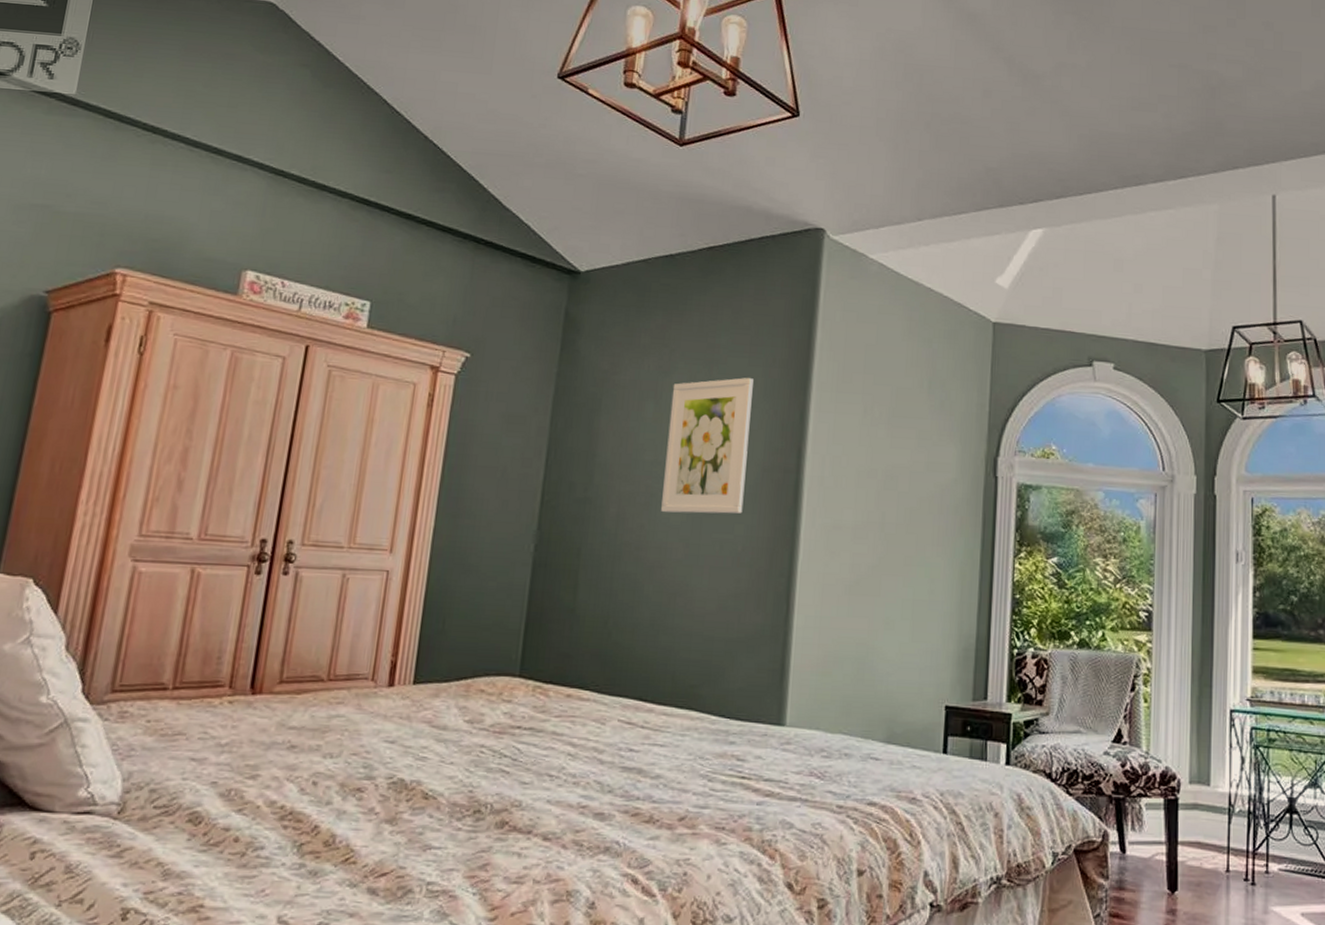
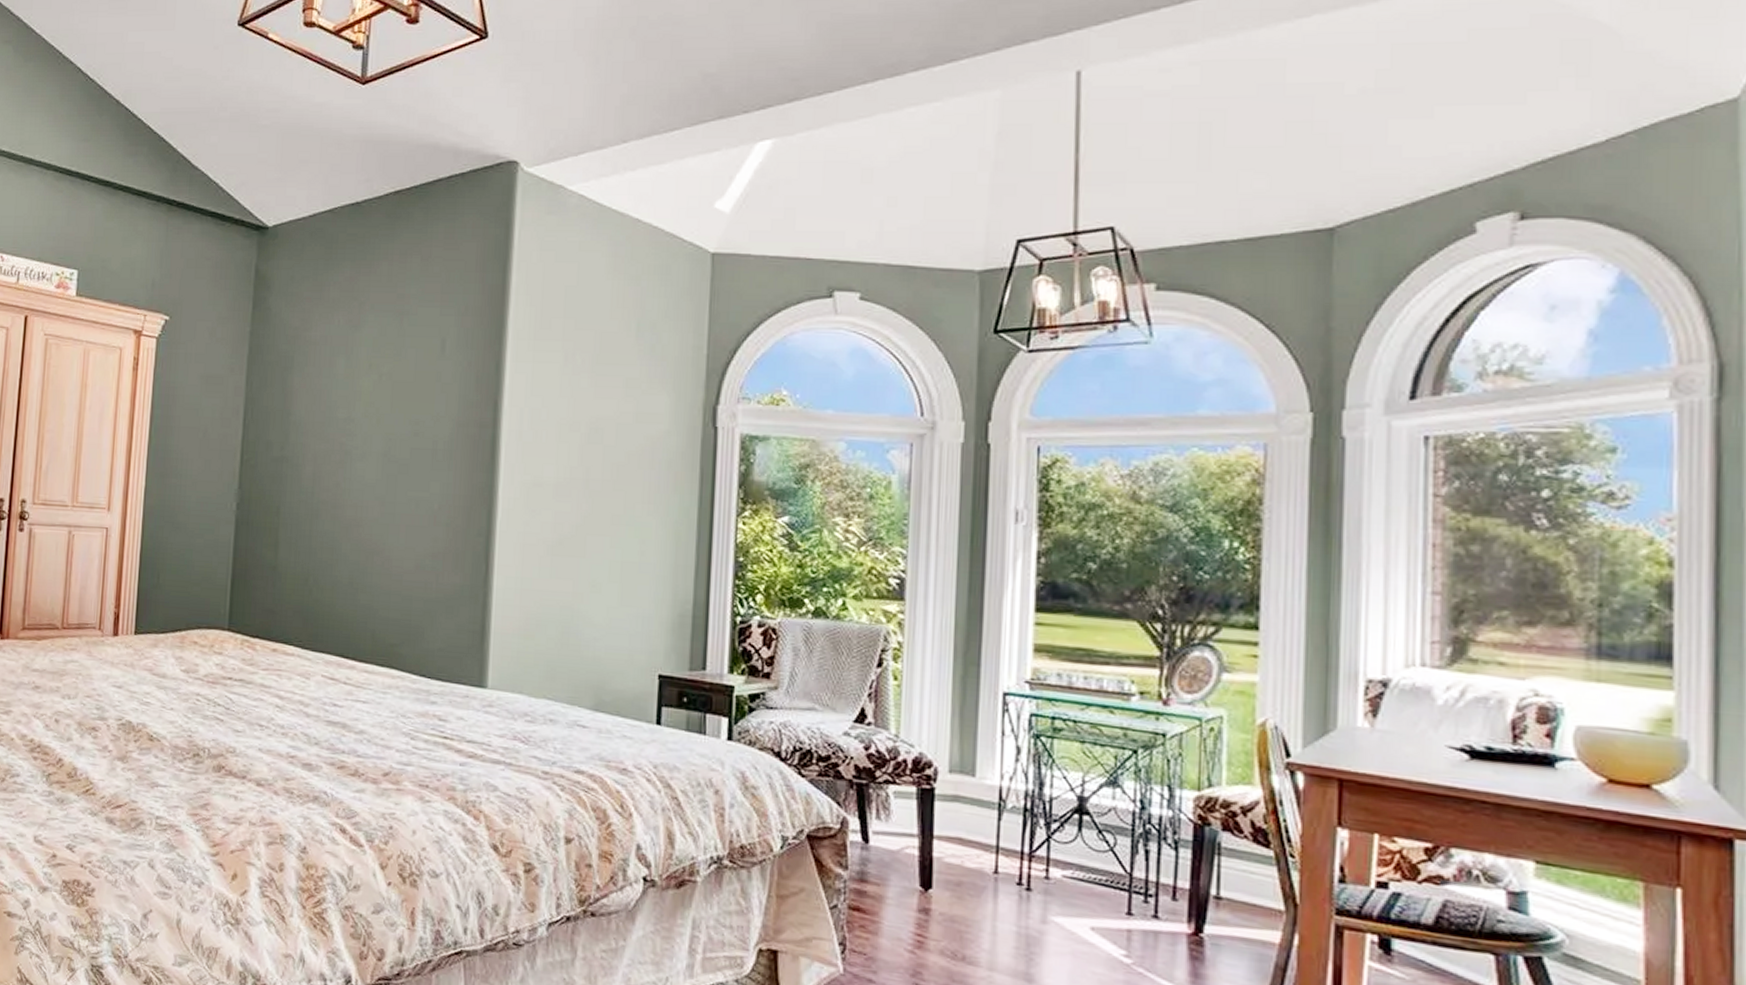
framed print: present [661,378,754,514] -> none [356,328,446,472]

